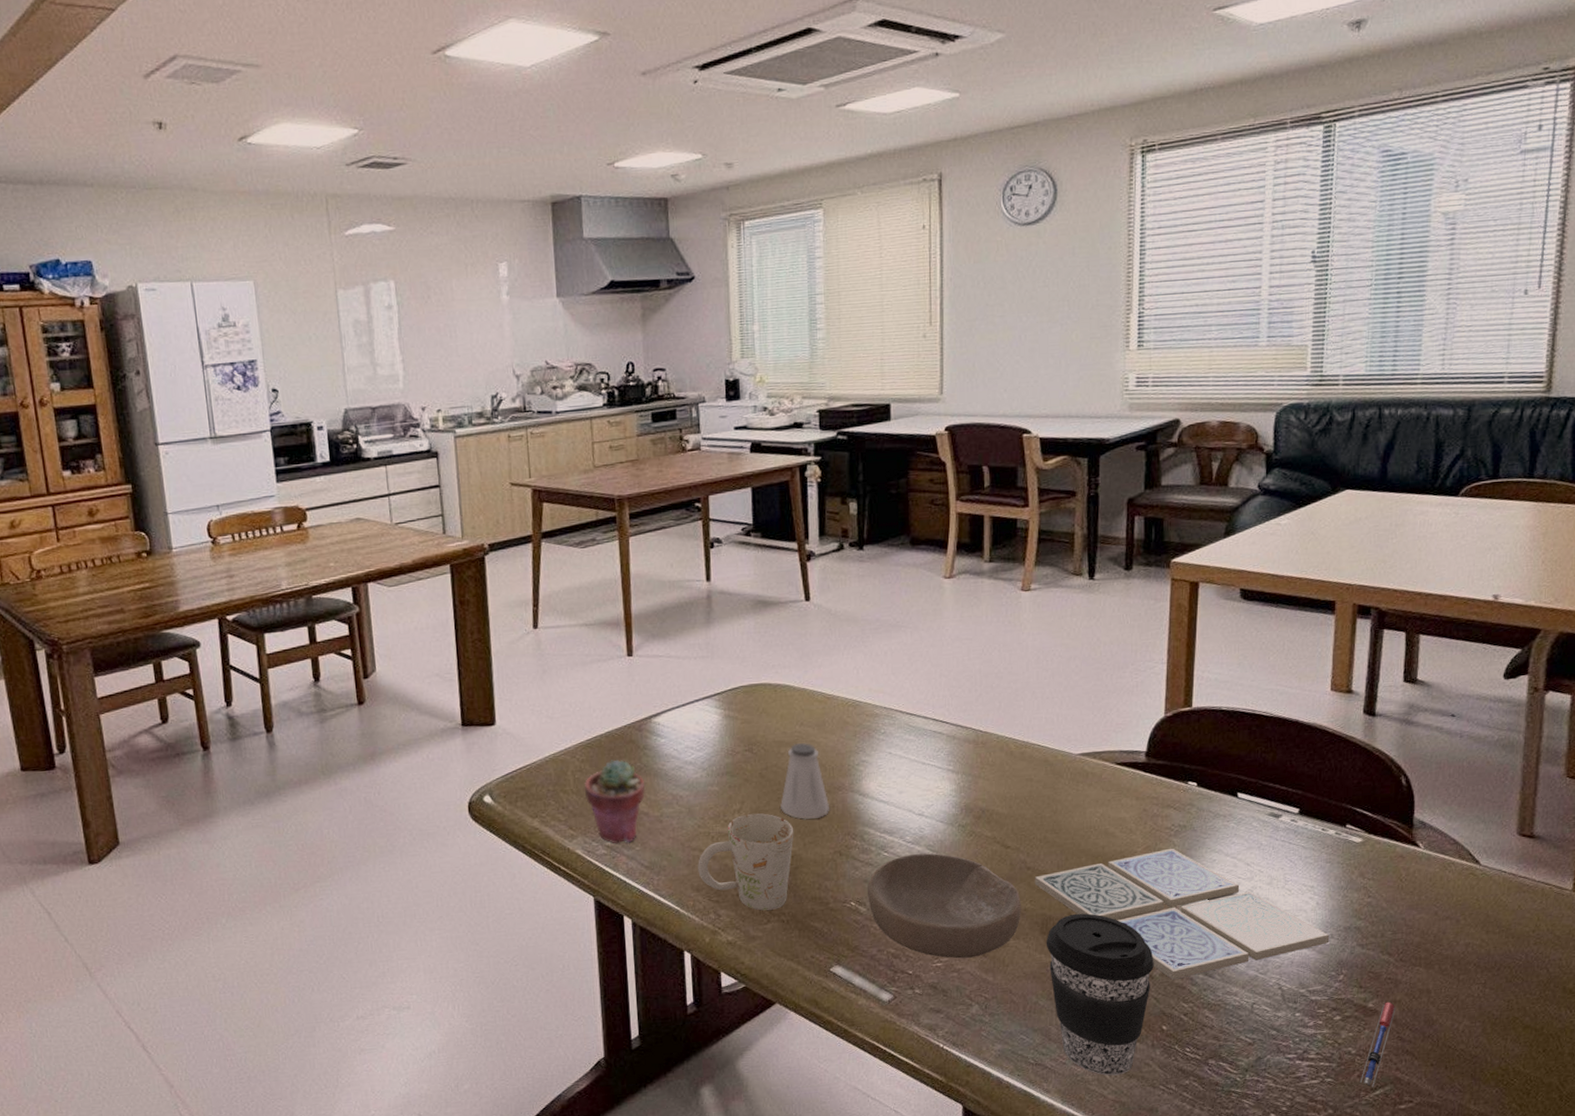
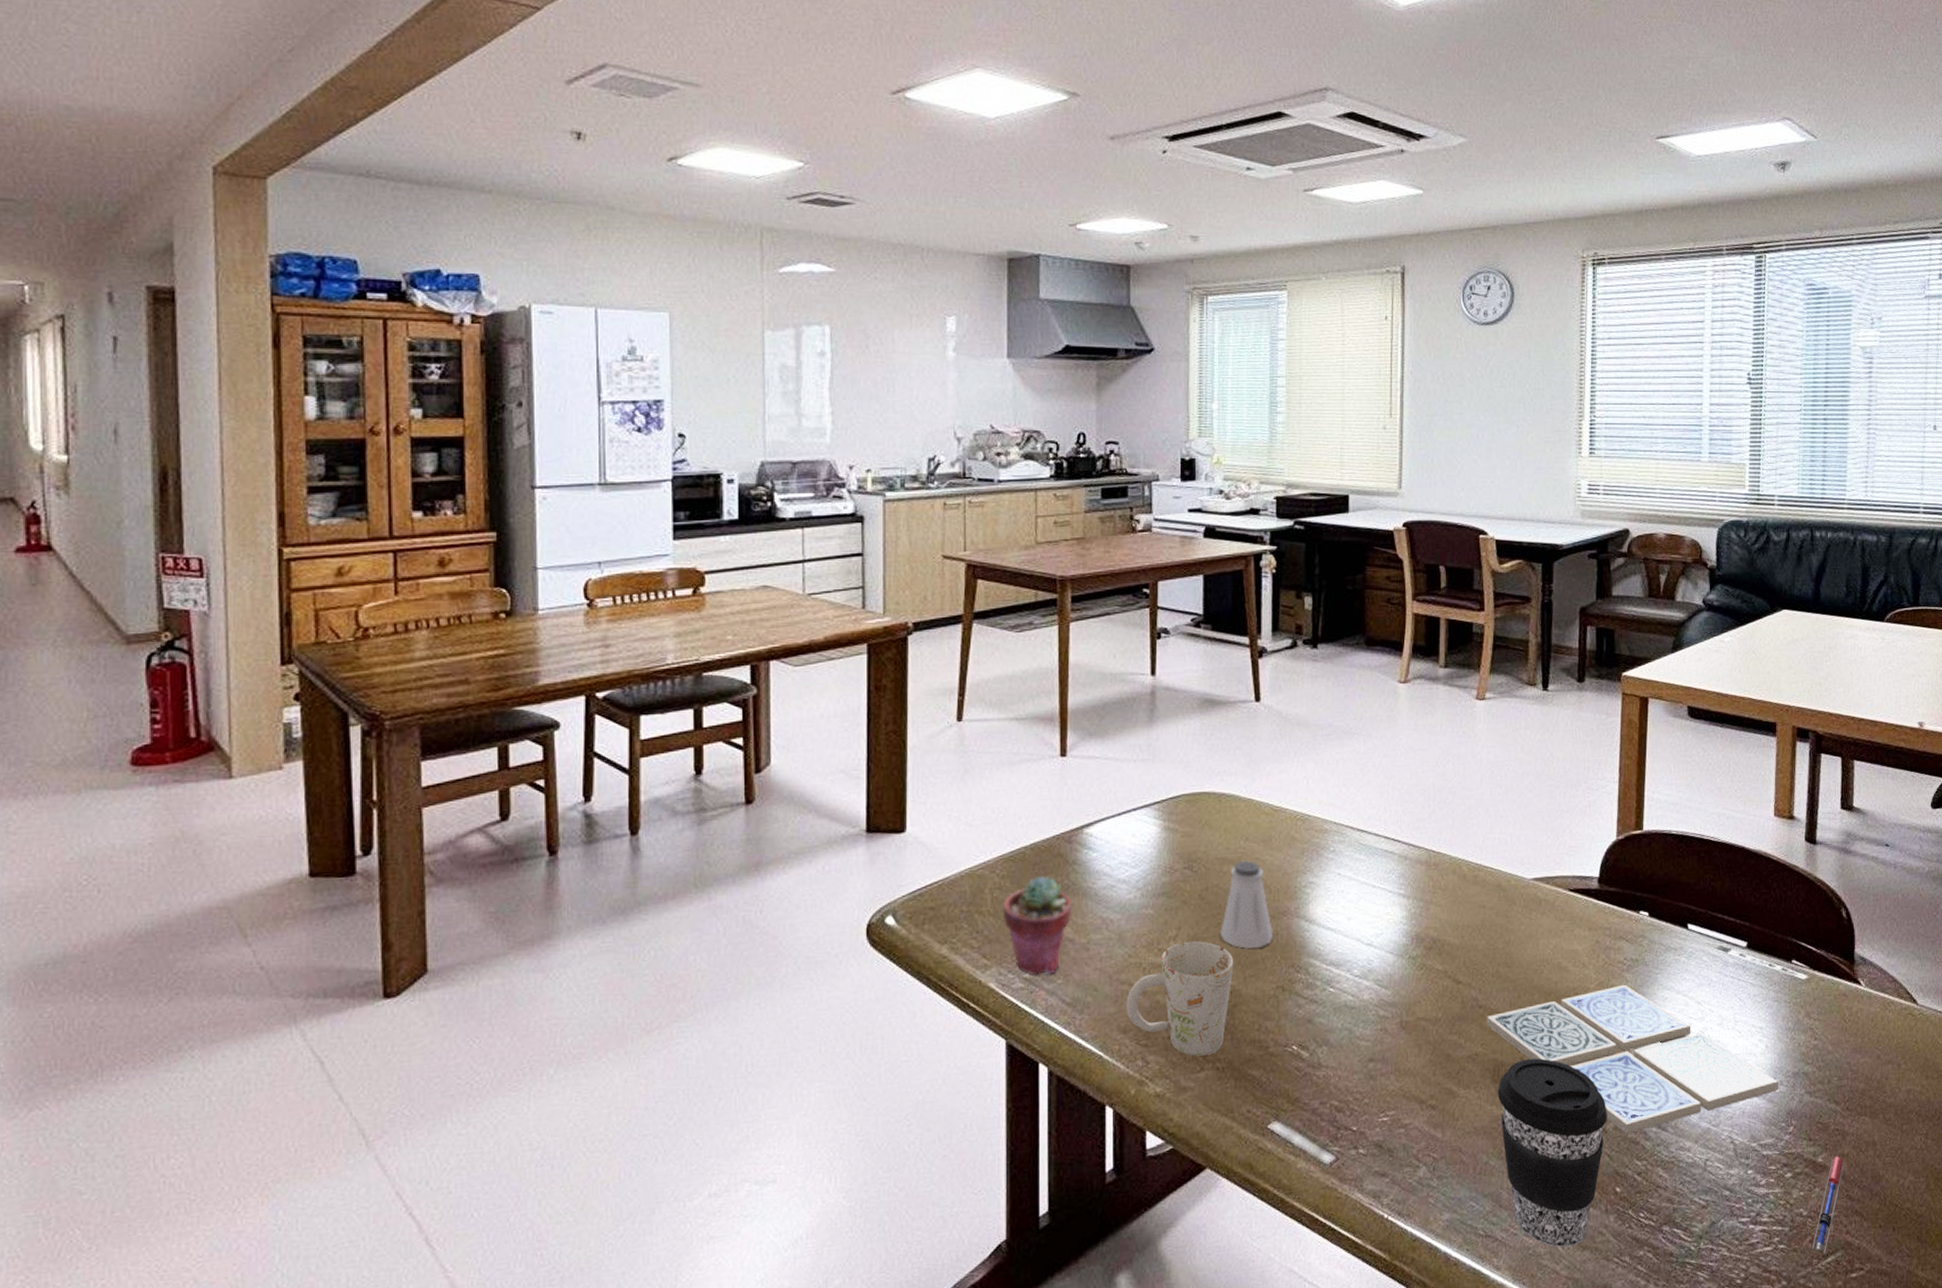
bowl: present [868,853,1021,959] -> none [1311,989,1472,1112]

